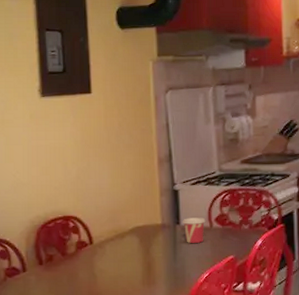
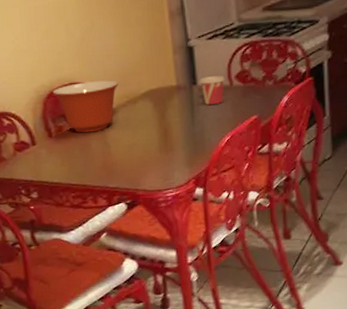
mixing bowl: none [47,215,109,263] -> present [53,80,119,133]

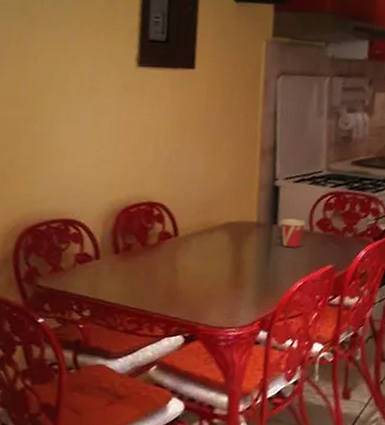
mixing bowl: present [53,80,119,133] -> none [128,203,199,256]

